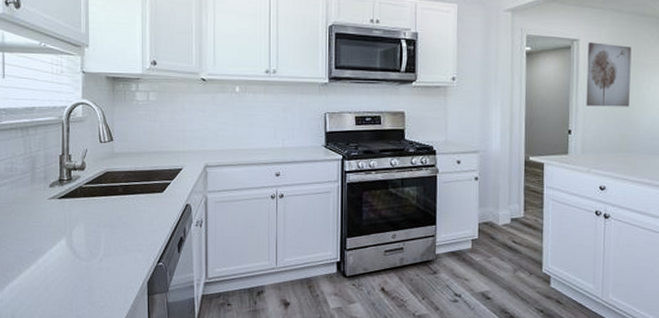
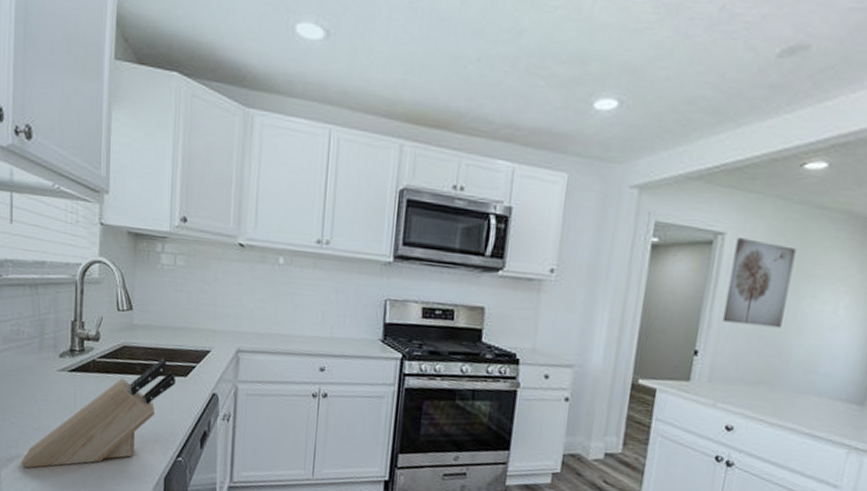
knife block: none [17,179,154,288] -> present [21,358,177,469]

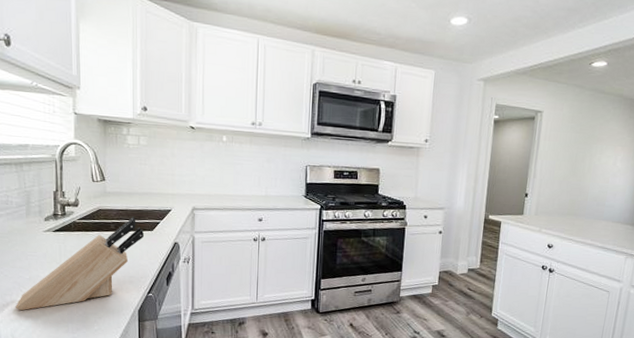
wall art: present [722,238,797,328] -> none [543,114,589,176]

